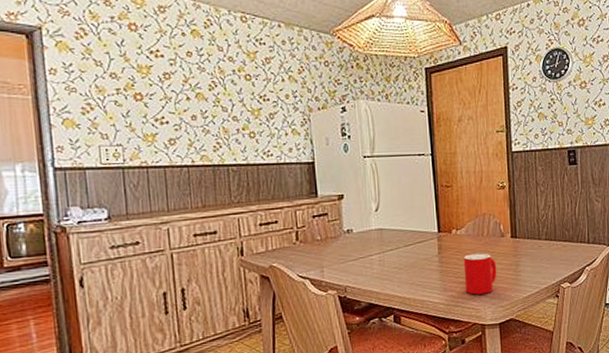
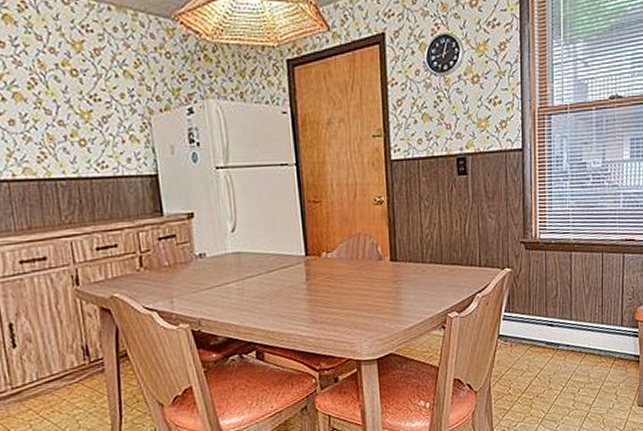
cup: present [463,253,497,295] -> none [335,279,374,327]

